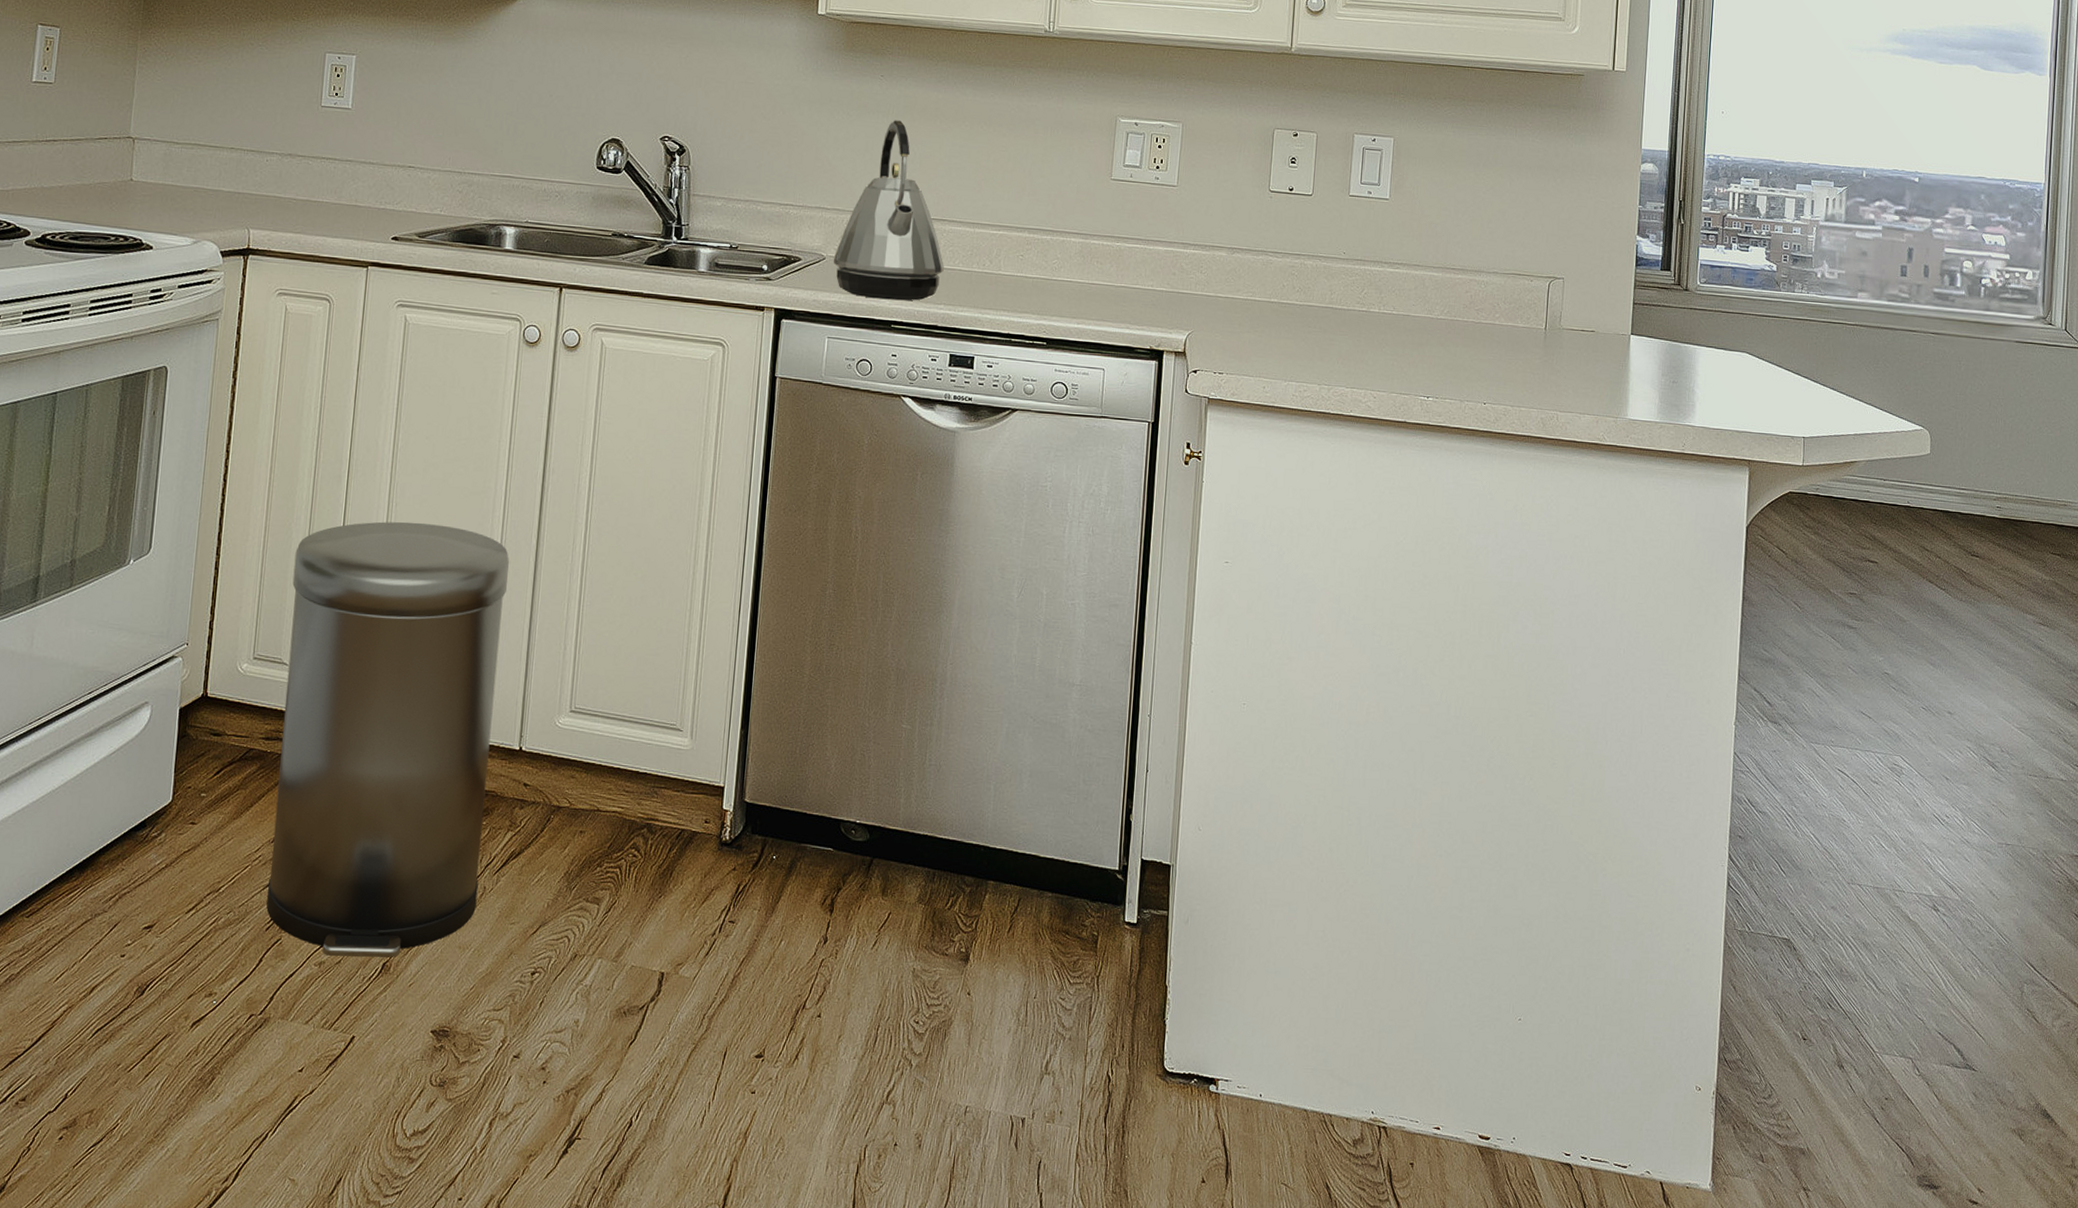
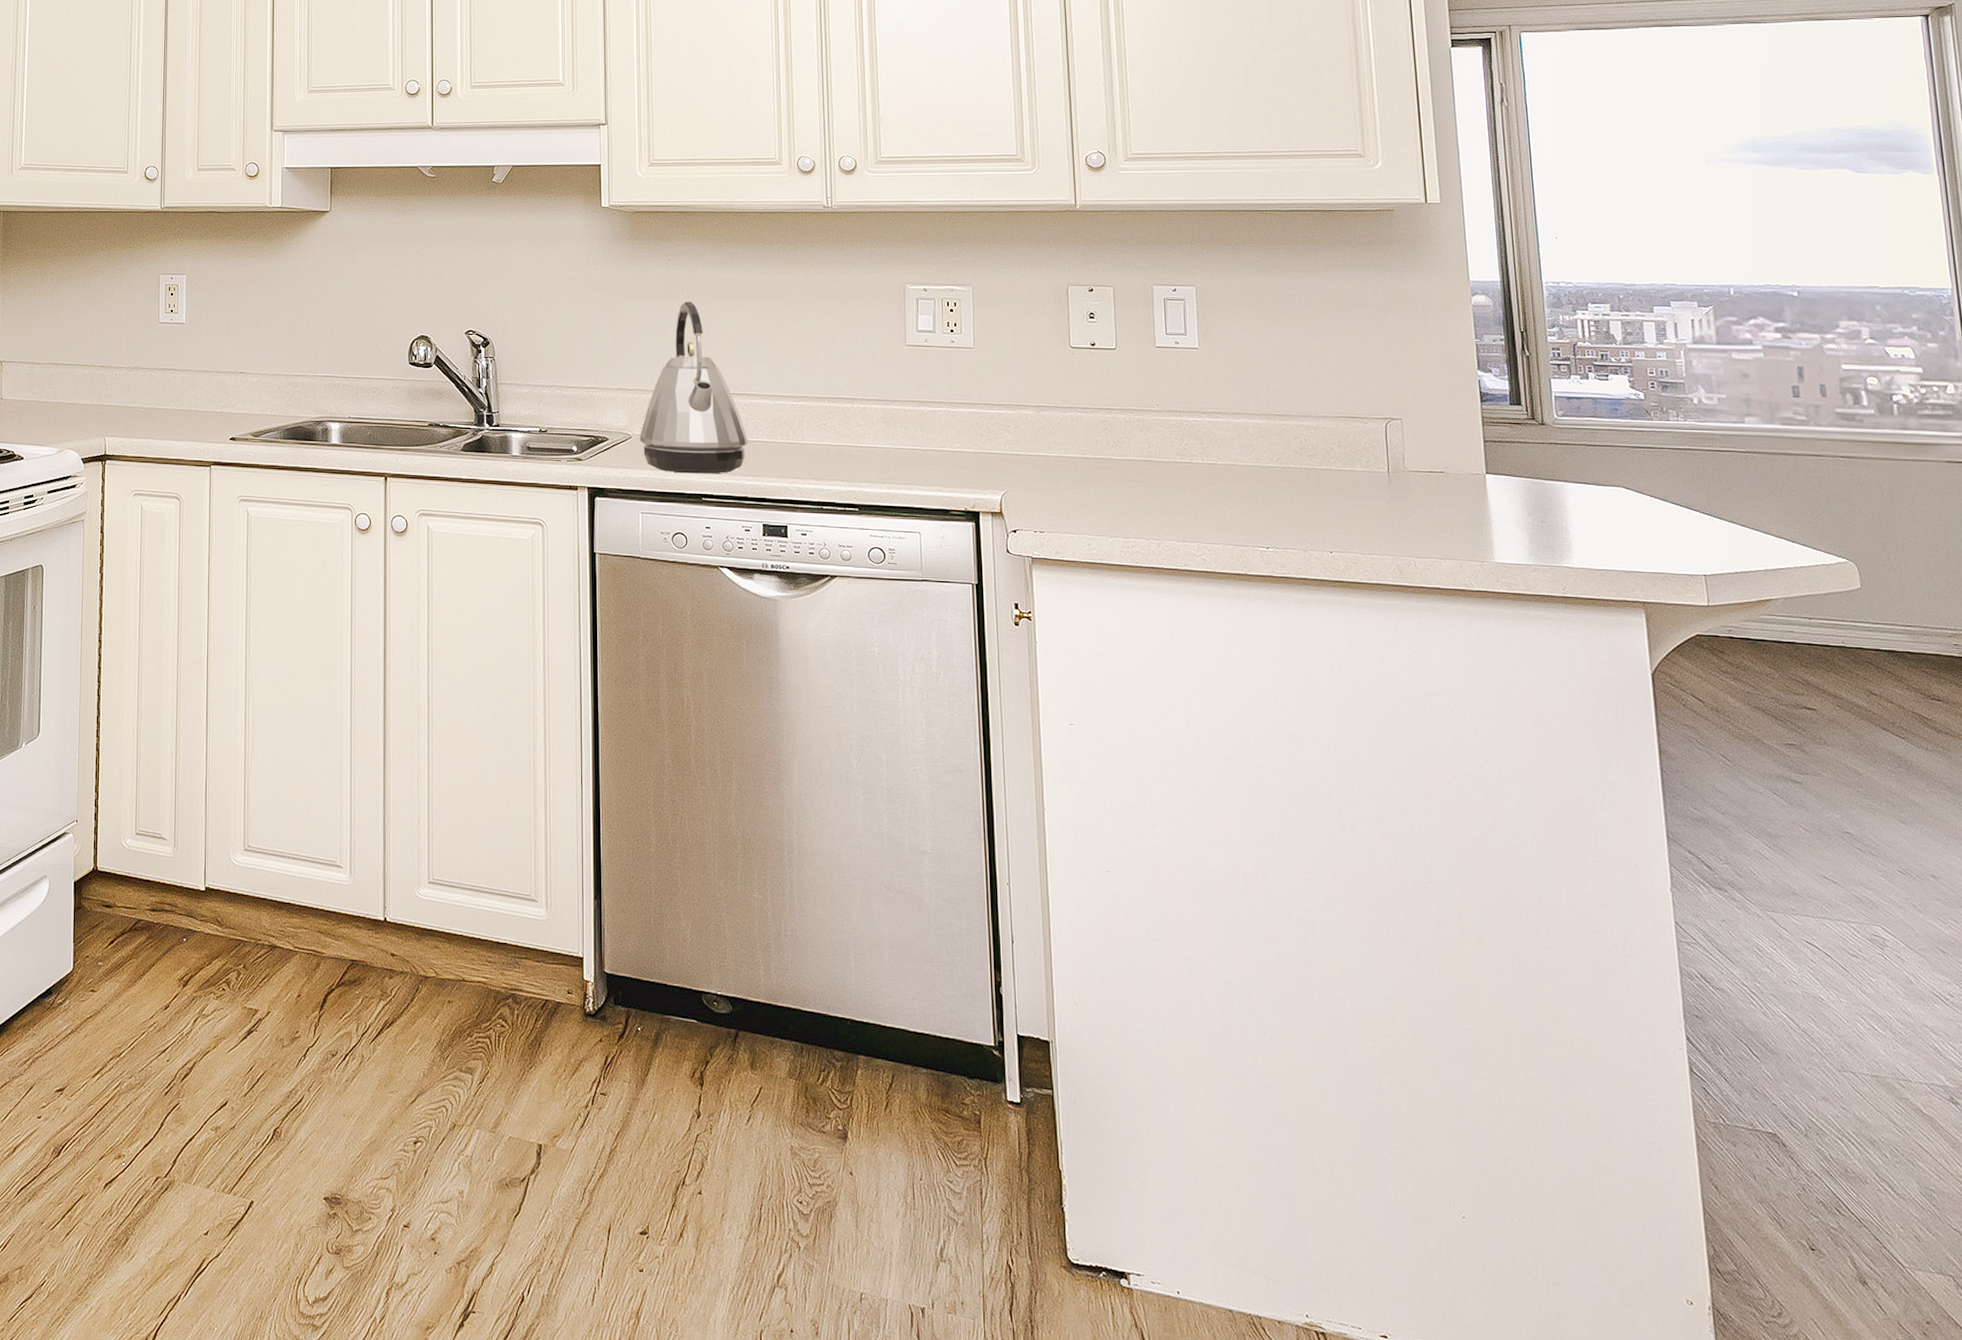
pedal bin: present [266,521,509,958] -> none [163,702,360,1124]

